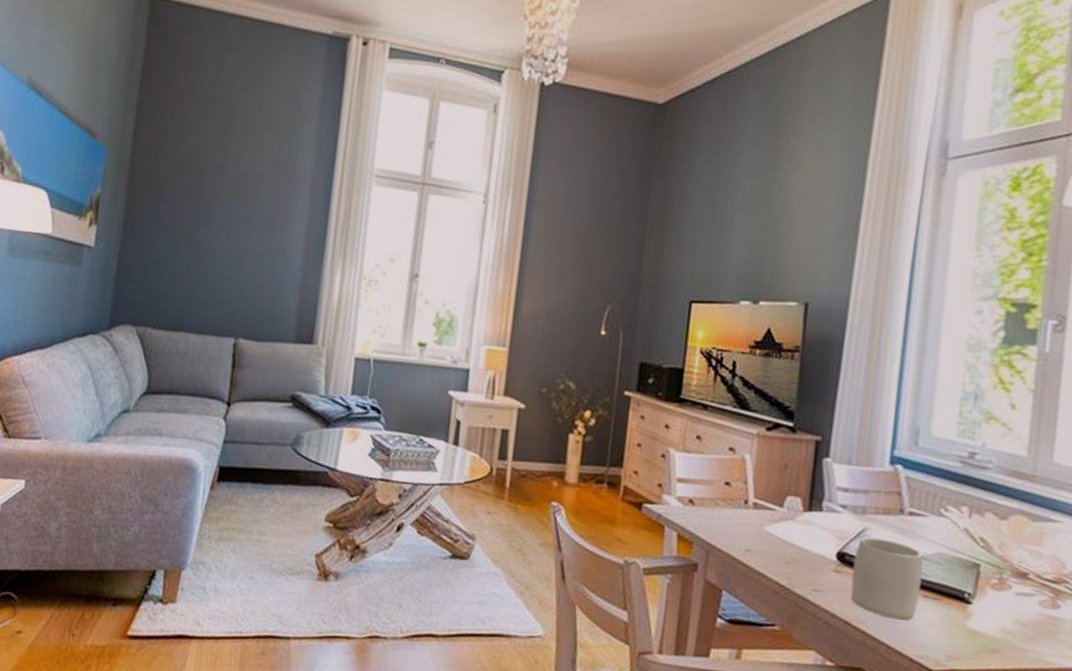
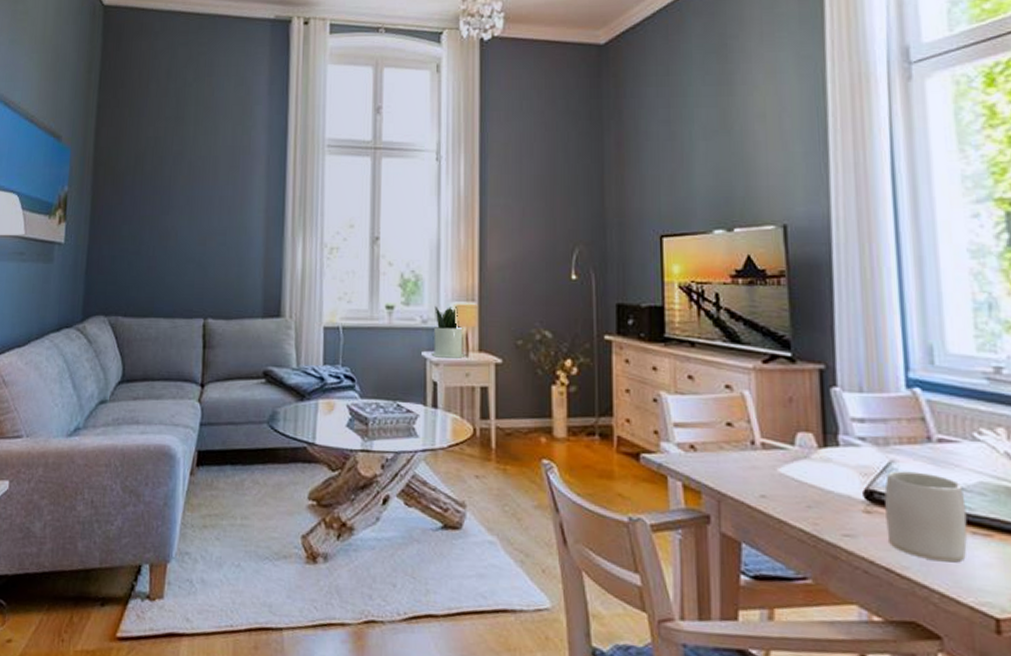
planter: none [457,348,492,401] -> present [431,306,466,359]

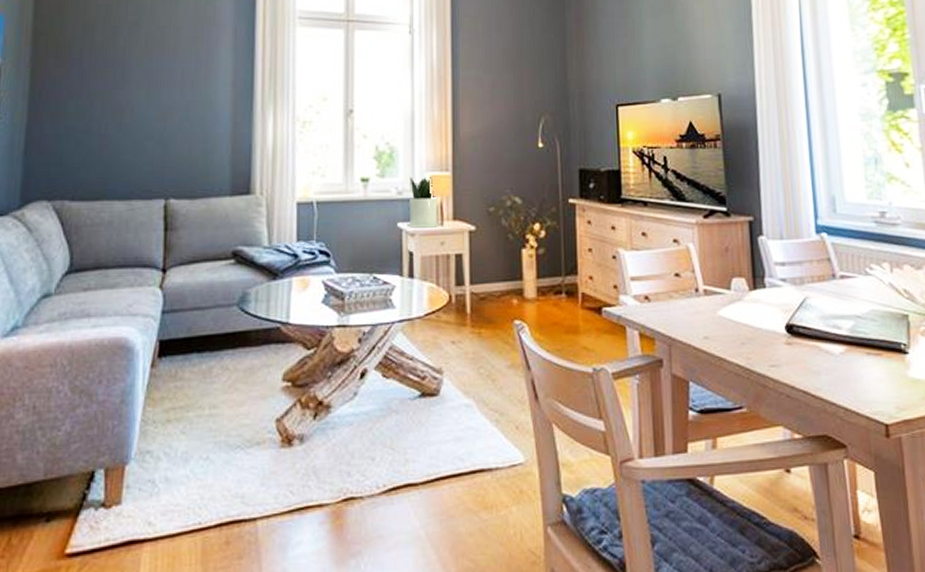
mug: present [884,470,968,563] -> none [801,305,864,381]

